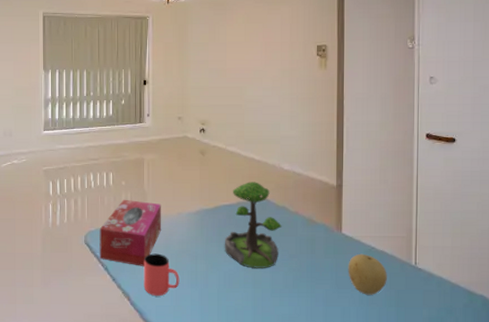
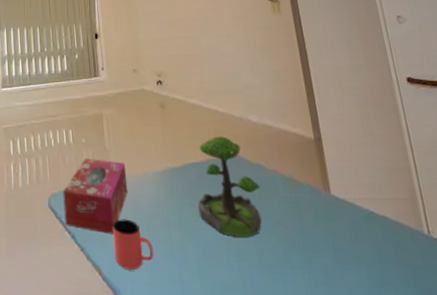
fruit: present [348,253,387,295] -> none [345,219,398,272]

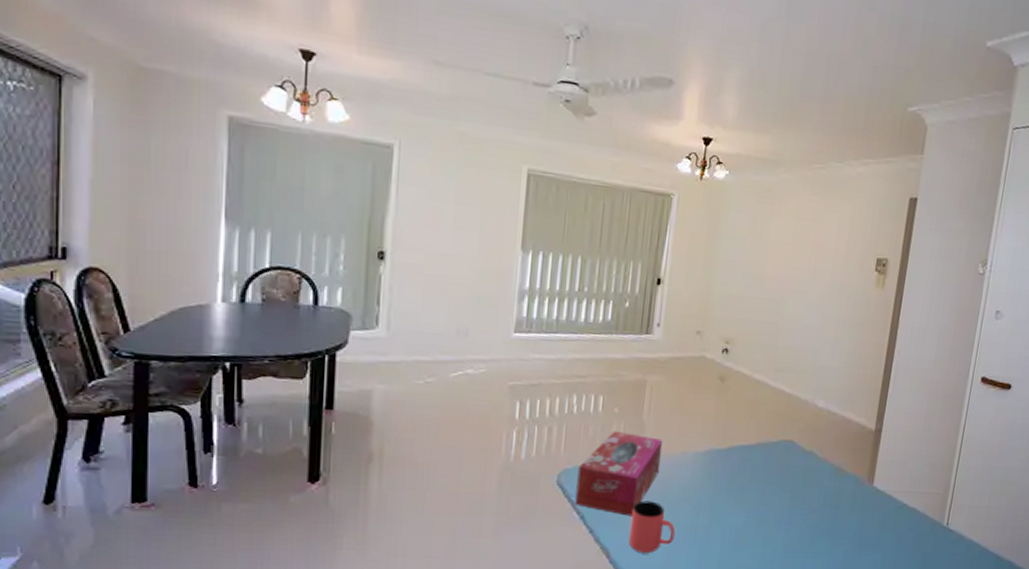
plant: present [197,136,262,237] -> none [734,419,806,524]

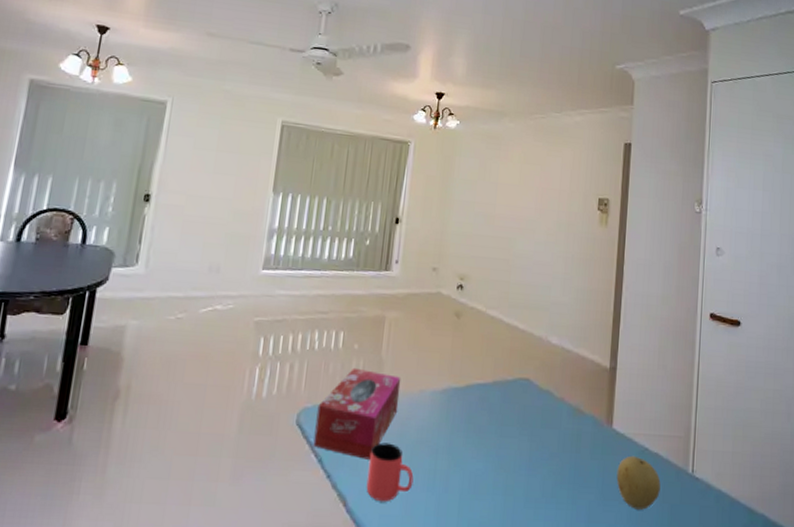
fruit: none [873,510,916,558] -> present [616,455,661,510]

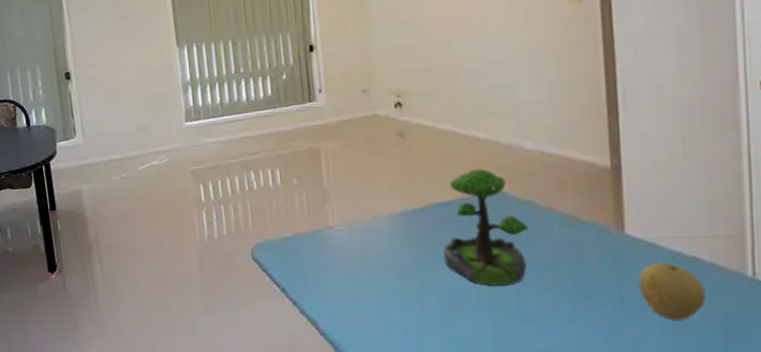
tissue box: present [313,367,401,460] -> none [269,201,353,286]
cup: present [366,442,414,502] -> none [332,269,385,324]
plant: none [472,356,544,469] -> present [443,169,529,286]

